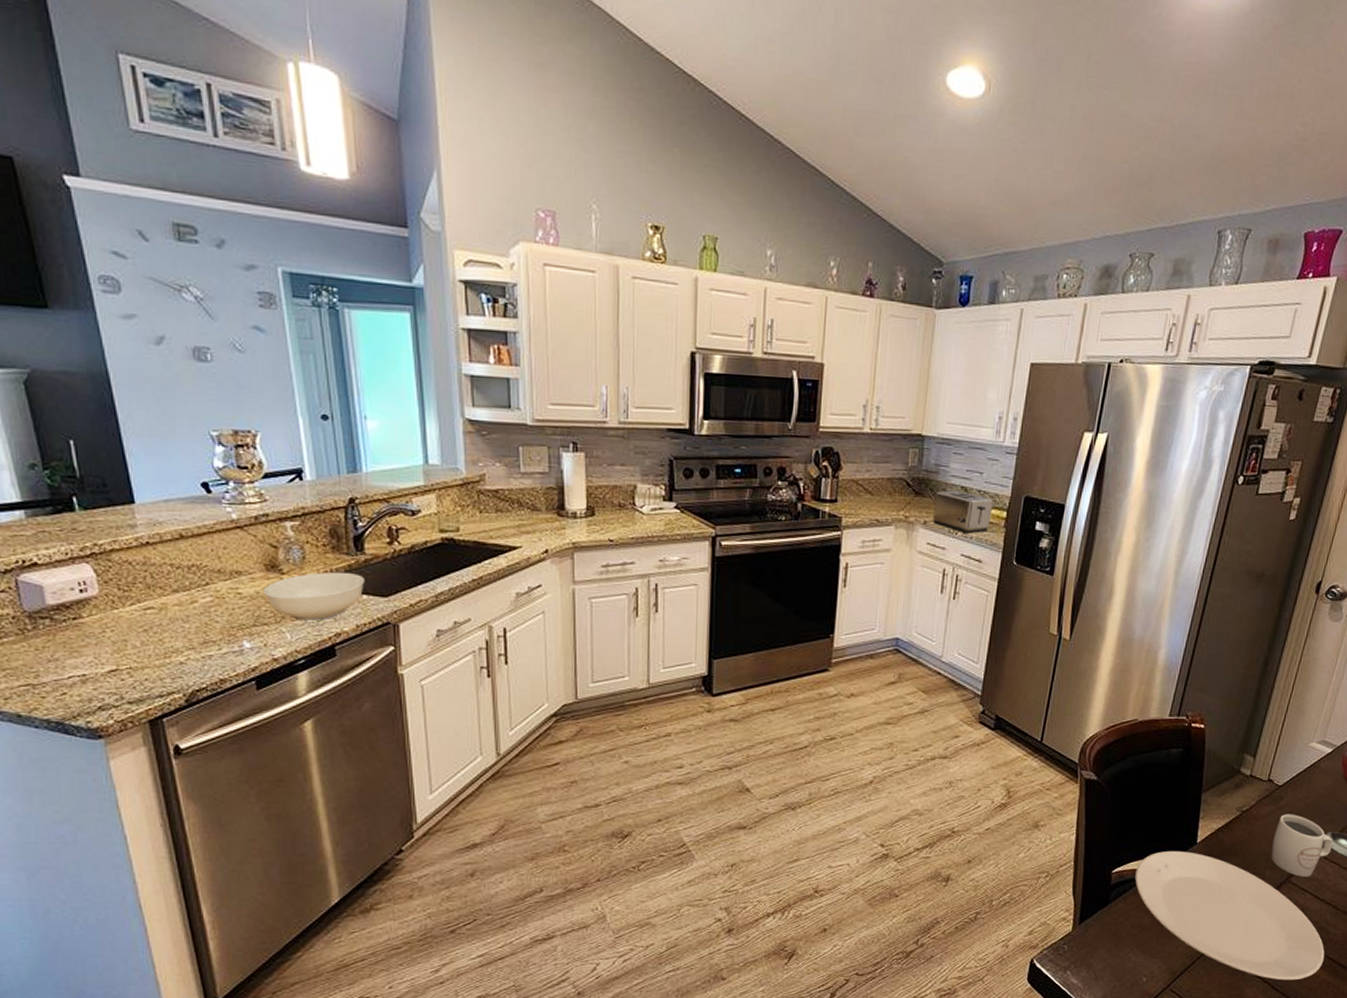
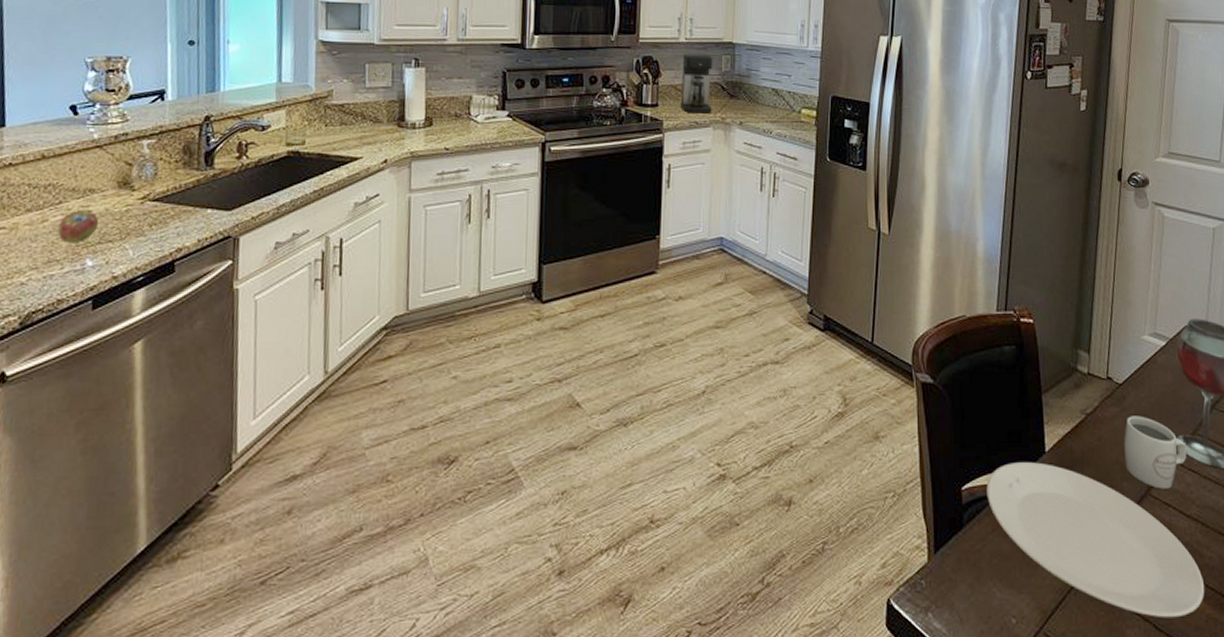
fruit: none [209,592,251,625] -> present [57,210,99,244]
bowl: present [262,571,365,621] -> none [112,187,211,236]
coffee maker: none [861,444,899,511] -> present [680,53,713,114]
toaster: present [933,490,993,534] -> none [748,92,803,133]

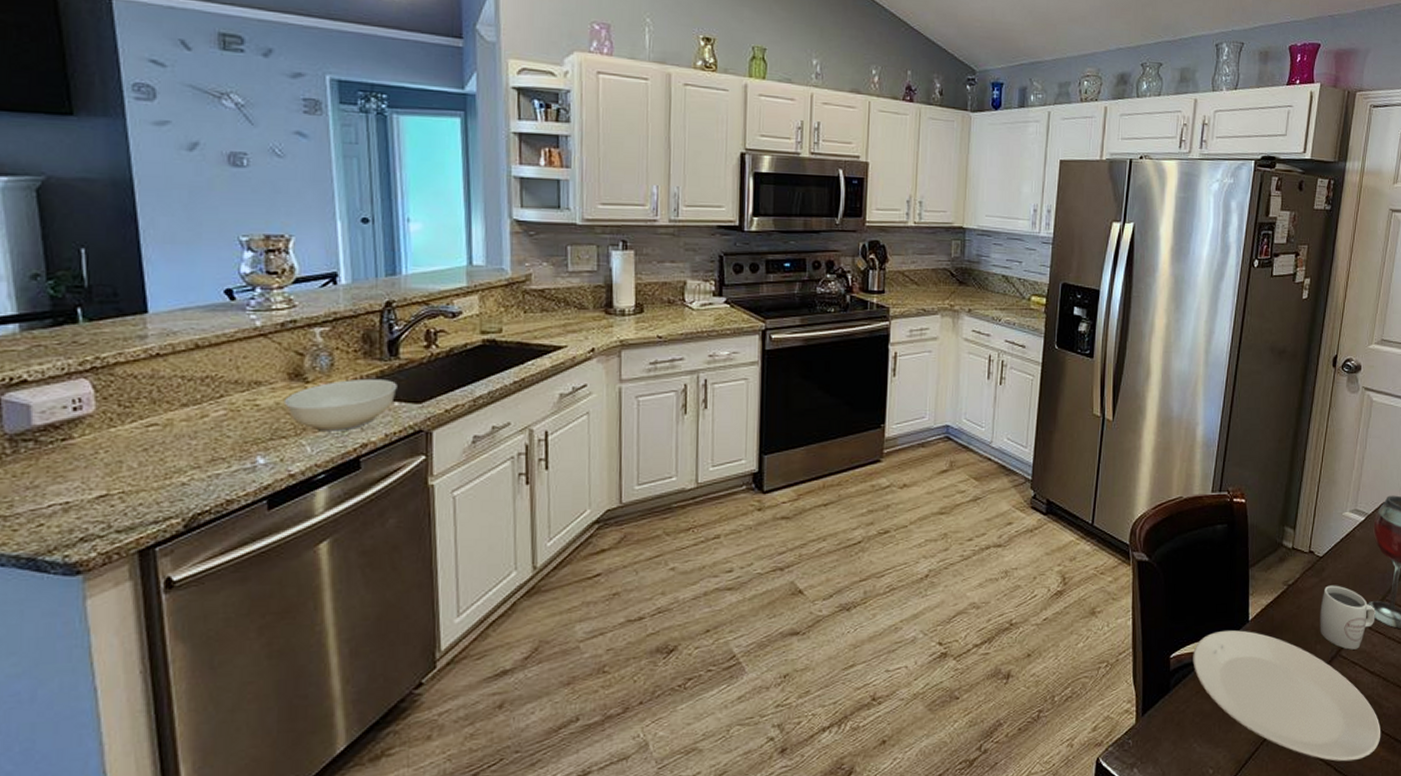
fruit: present [57,210,99,244] -> none [220,405,269,440]
bowl: none [112,187,211,236] -> present [283,378,398,431]
coffee maker: present [680,53,713,114] -> none [908,237,942,301]

